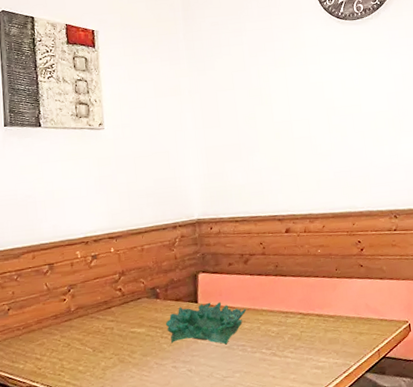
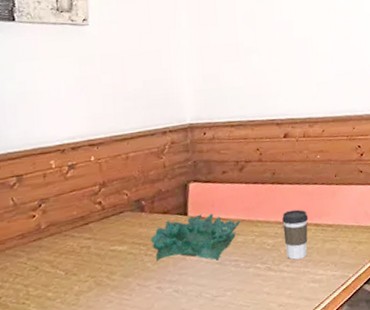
coffee cup: none [285,300,311,347] -> present [282,209,309,260]

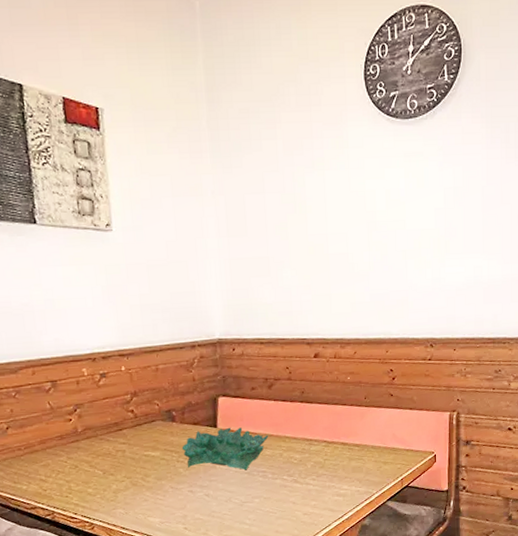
coffee cup: present [282,209,309,260] -> none [310,428,336,475]

